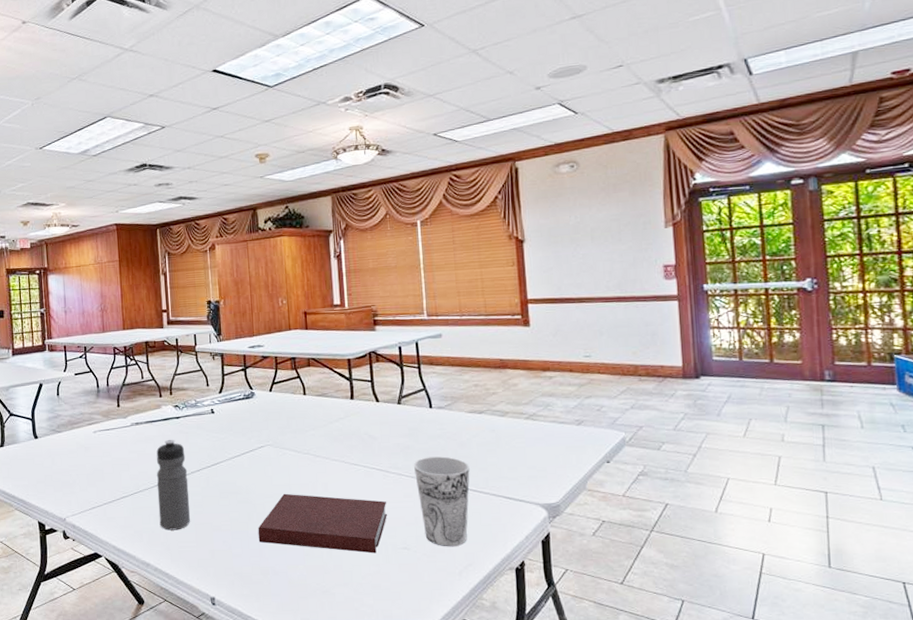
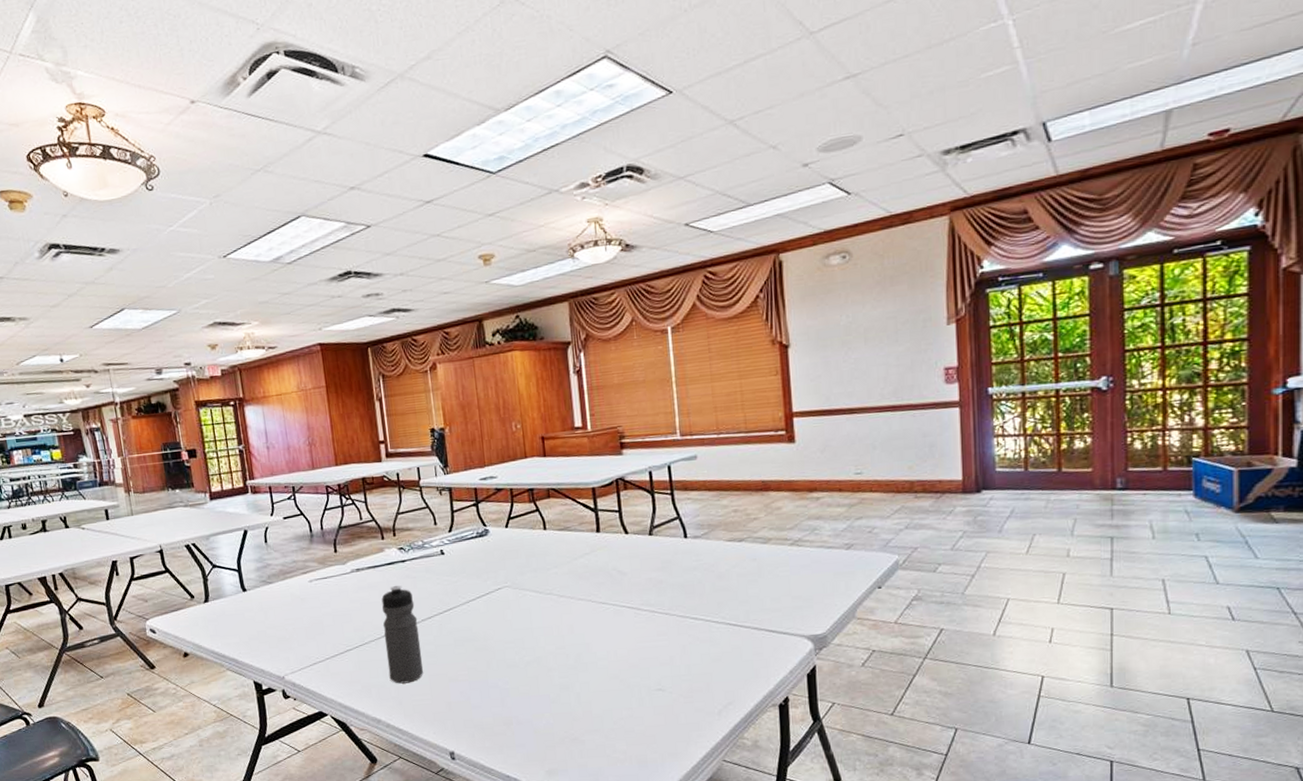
notebook: present [258,493,388,554] -> none [498,637,641,697]
cup: present [413,456,470,547] -> none [667,589,730,686]

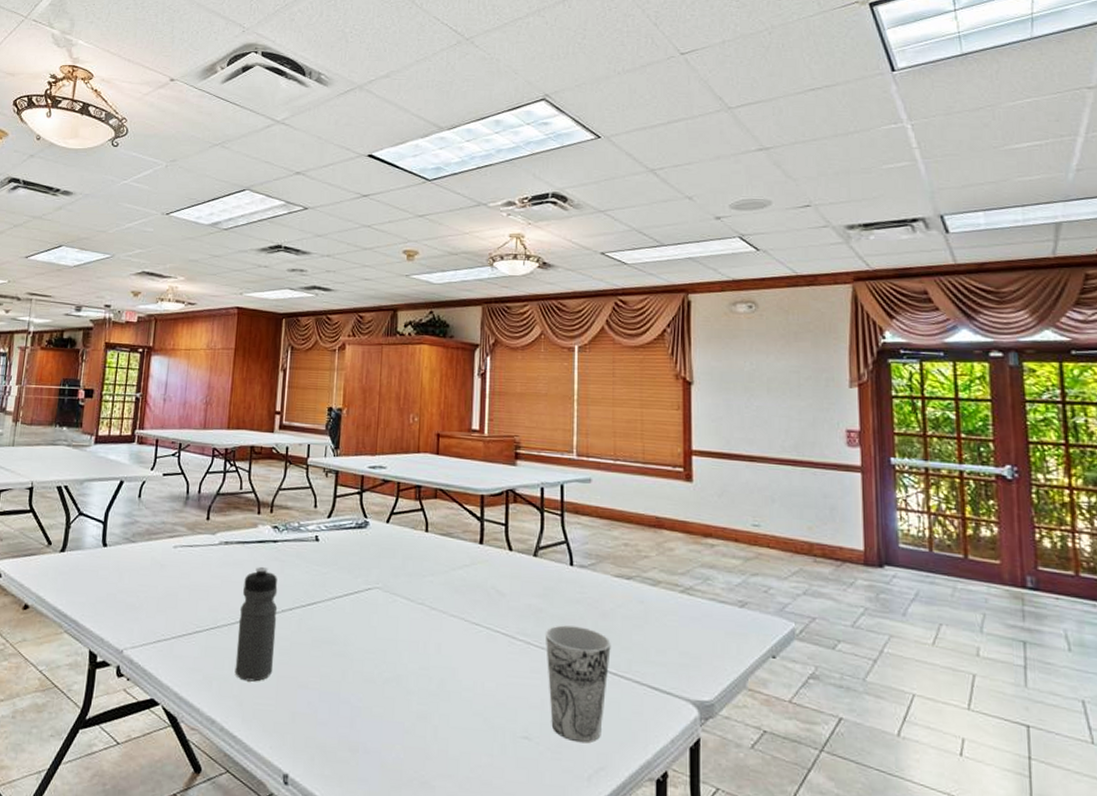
cup: none [667,589,730,686] -> present [545,625,611,743]

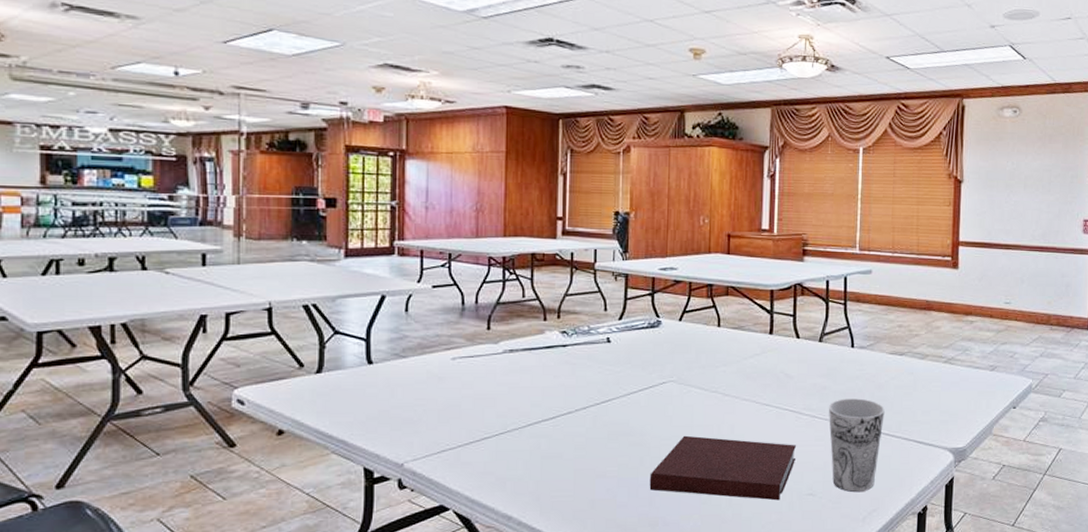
water bottle: present [234,566,278,682] -> none [529,370,571,478]
notebook: none [351,650,510,741] -> present [649,435,797,501]

